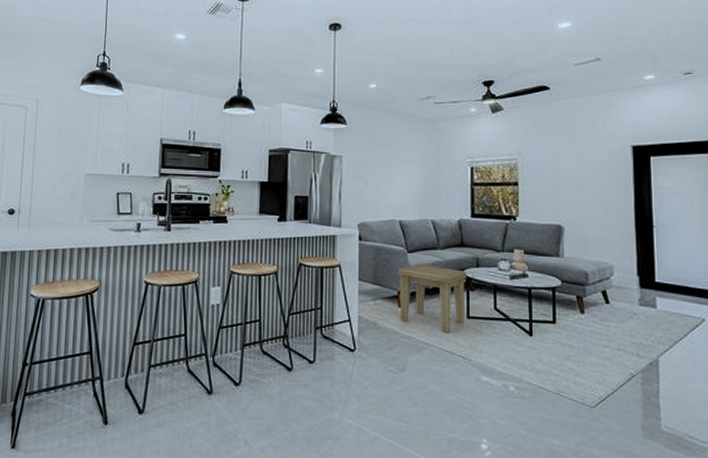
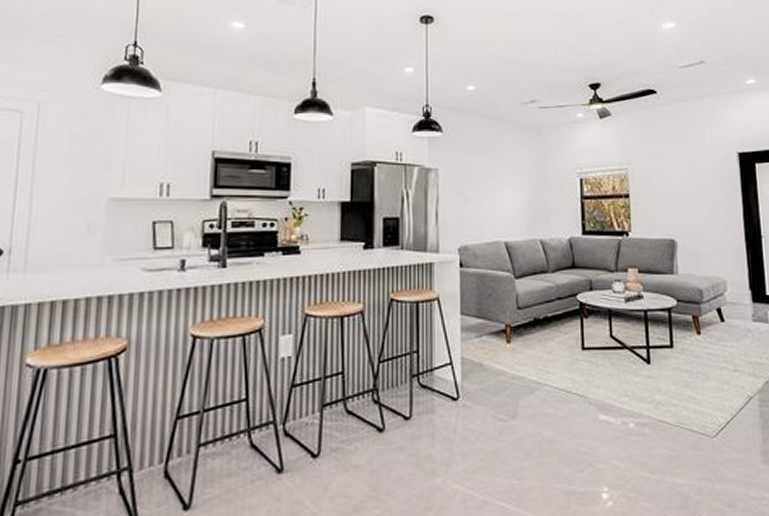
side table: present [398,263,468,333] -> none [505,290,581,369]

